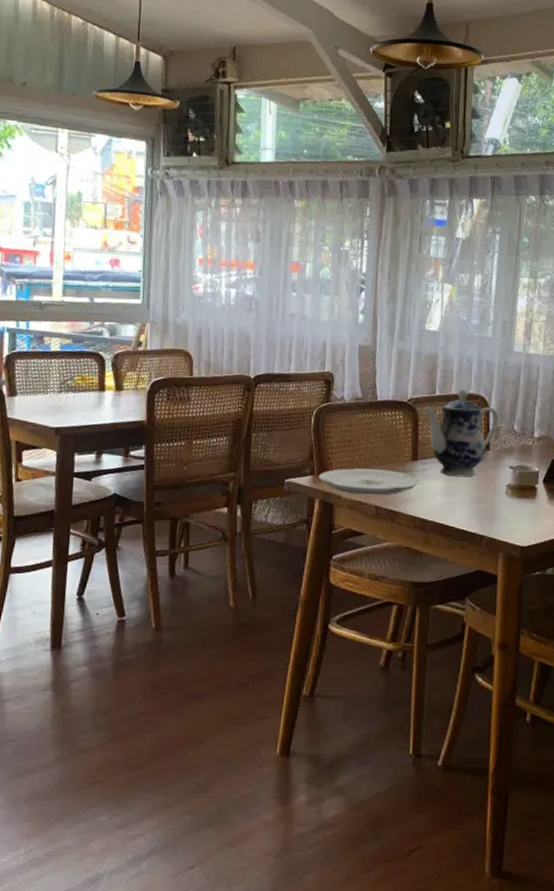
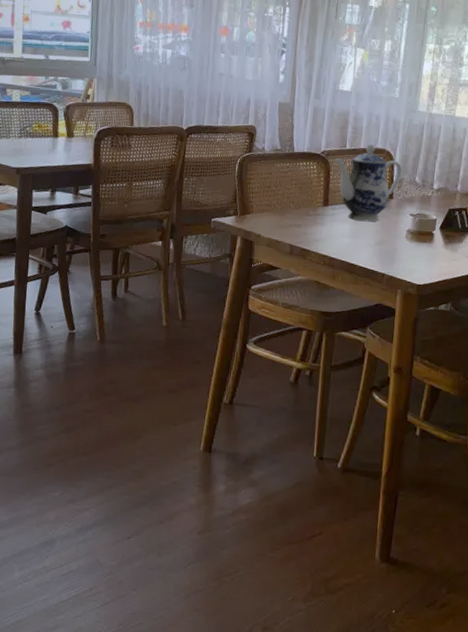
plate: present [319,468,420,495] -> none [241,210,330,235]

